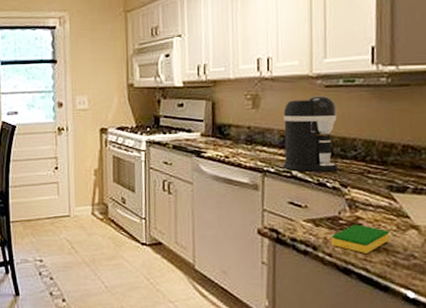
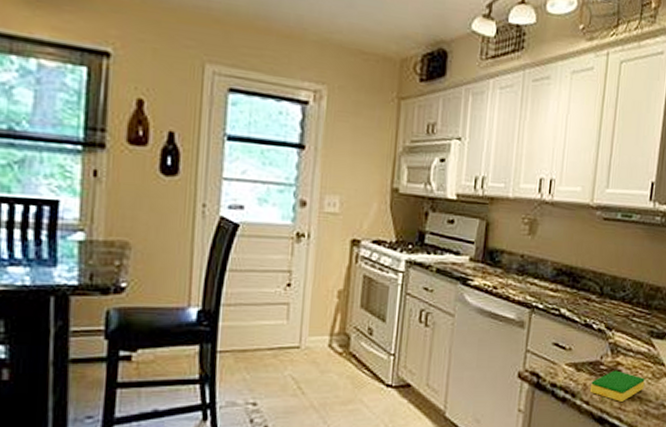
coffee maker: present [283,95,339,172] -> none [552,228,612,313]

